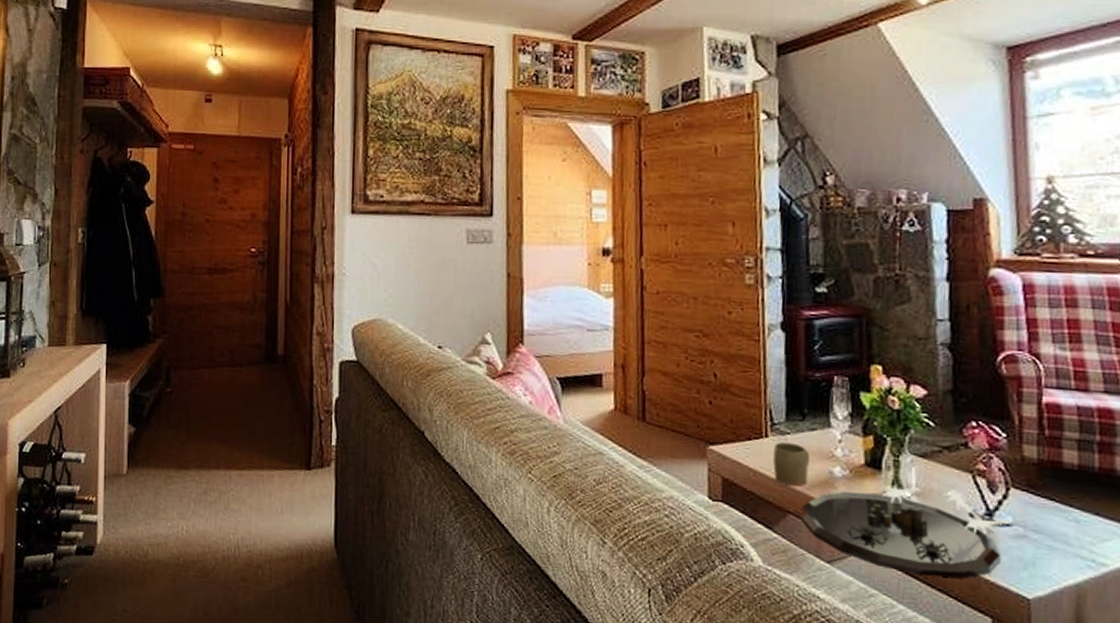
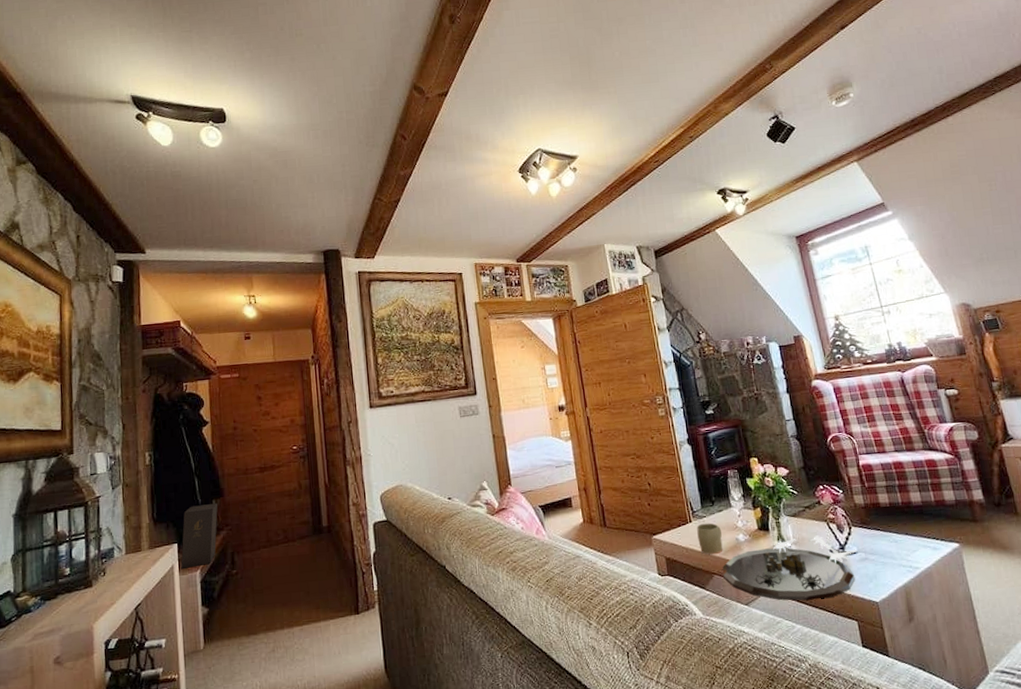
decorative box: none [108,302,155,376] -> present [181,502,218,569]

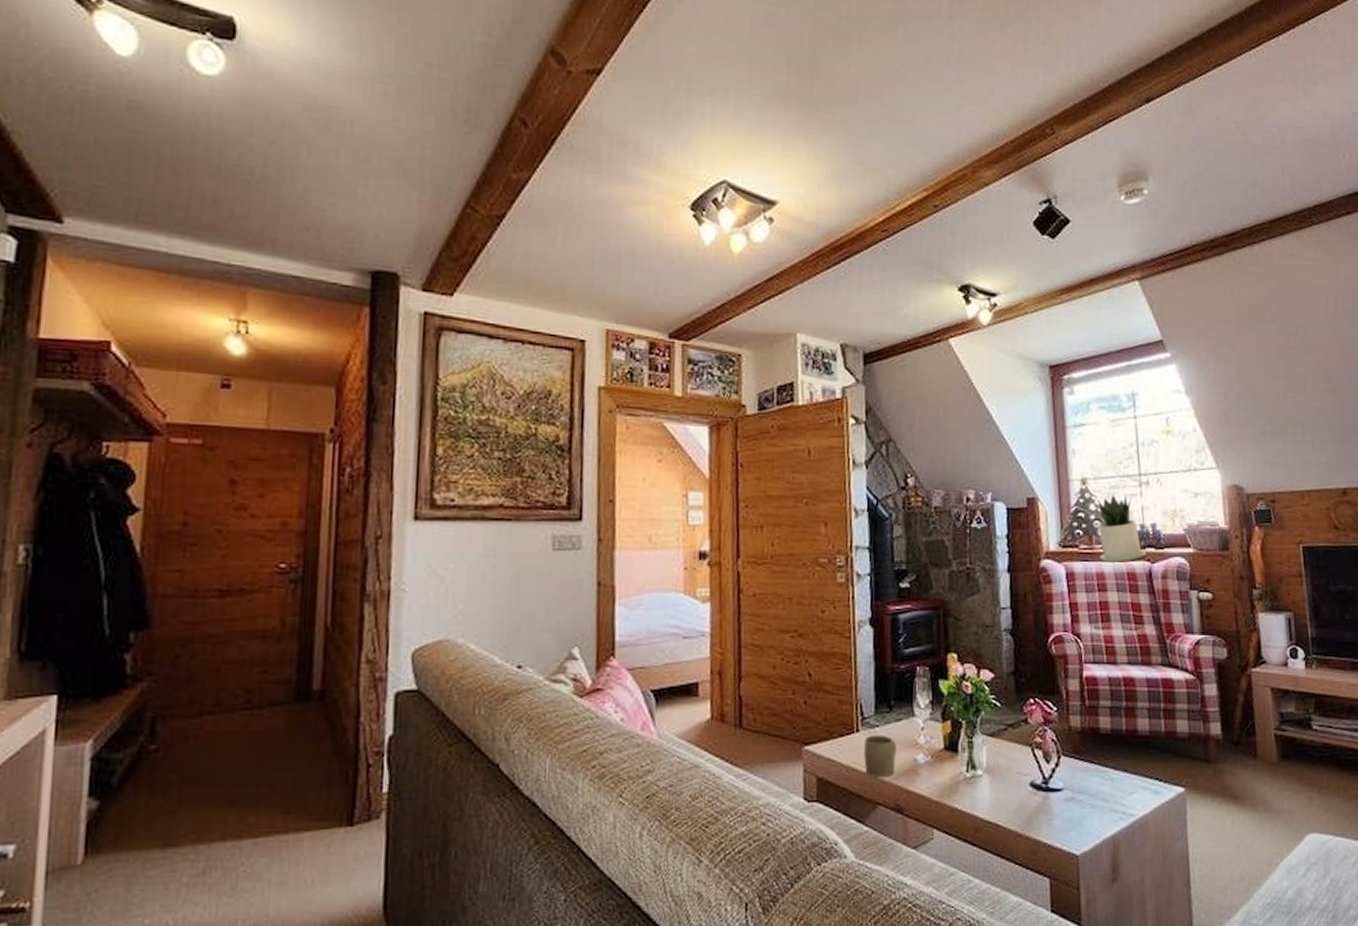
decorative box: present [181,502,218,569] -> none [59,637,137,735]
decorative tray: present [722,535,858,601] -> none [889,763,1064,848]
planter: none [850,325,897,376] -> present [1097,495,1147,562]

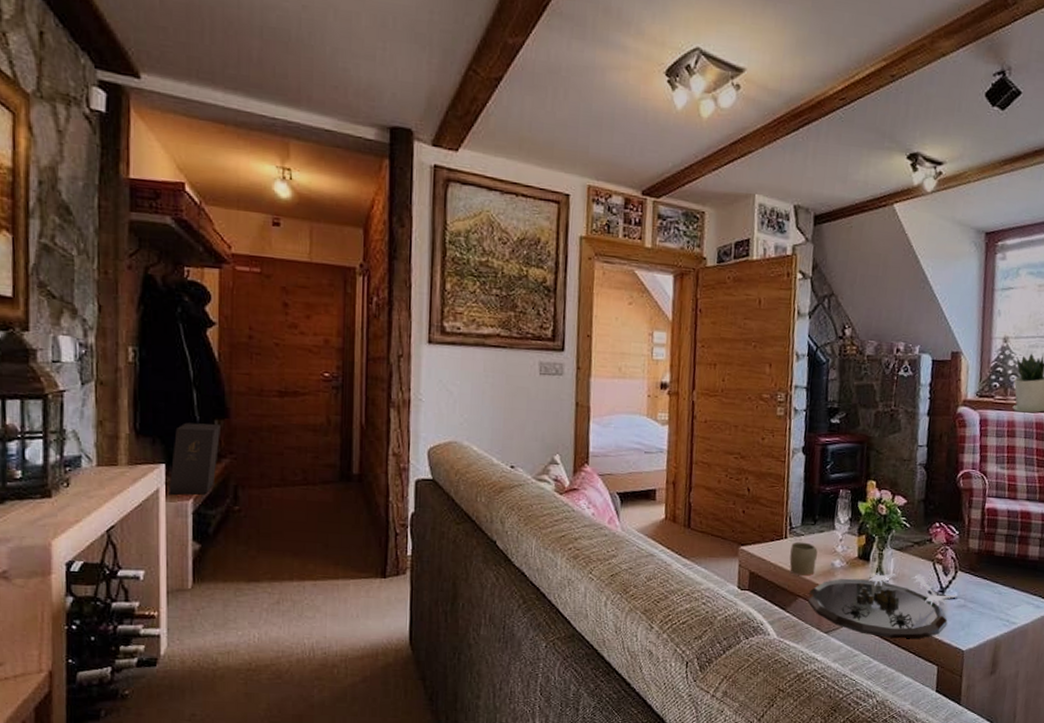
decorative box: none [59,637,137,735] -> present [168,422,220,495]
decorative tray: none [889,763,1064,848] -> present [807,572,958,639]

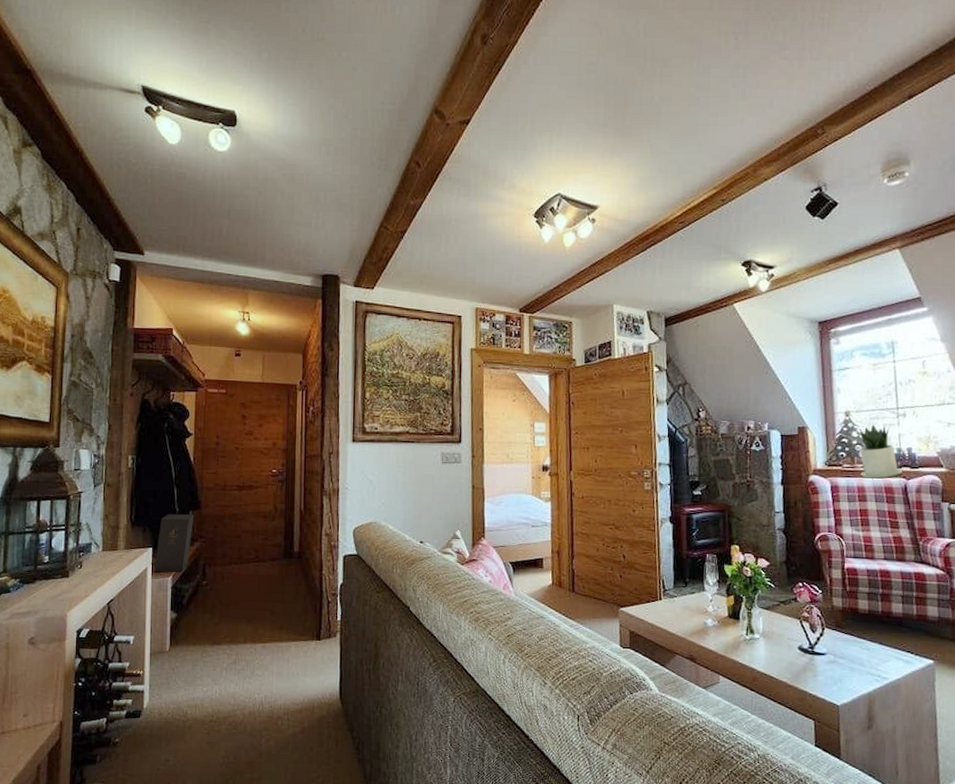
mug: present [789,542,818,576] -> none [665,603,690,634]
decorative tray: present [807,572,958,639] -> none [684,629,827,694]

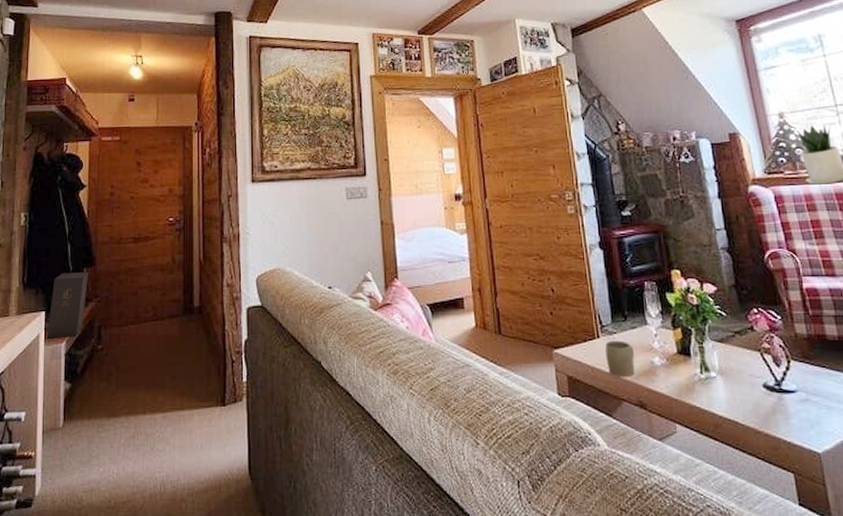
mug: none [665,603,690,634] -> present [605,340,635,377]

